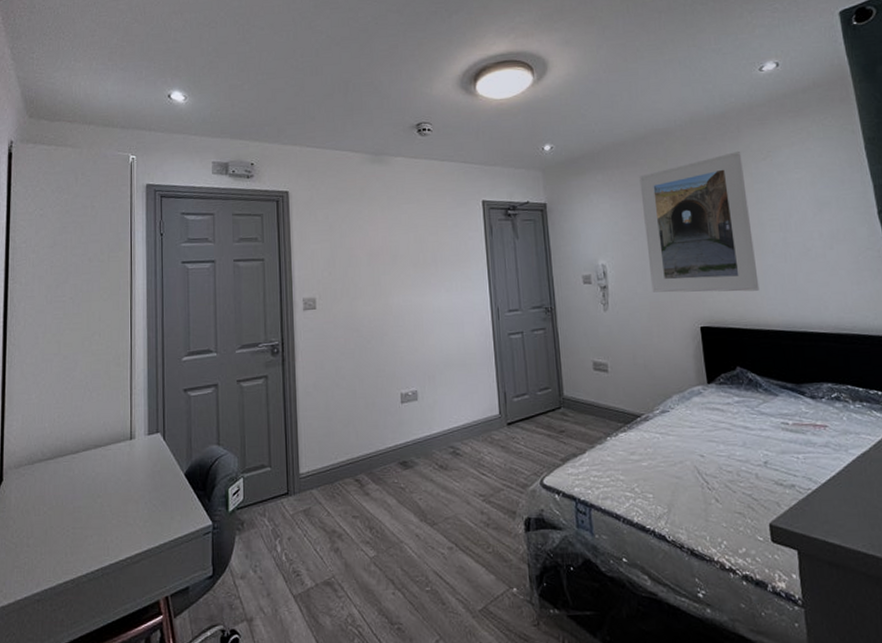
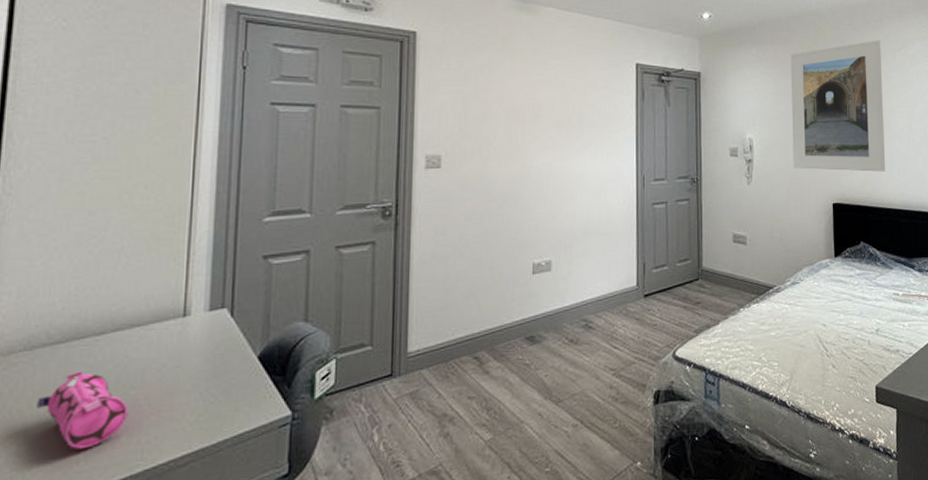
pencil case: none [38,482,97,544] -> present [36,371,129,450]

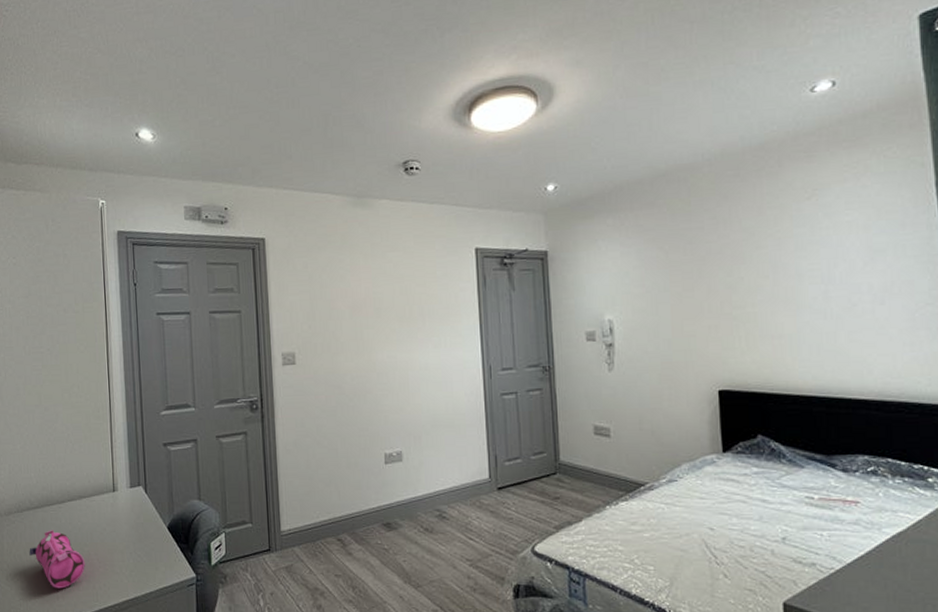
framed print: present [790,40,886,172] -> none [656,190,791,352]

